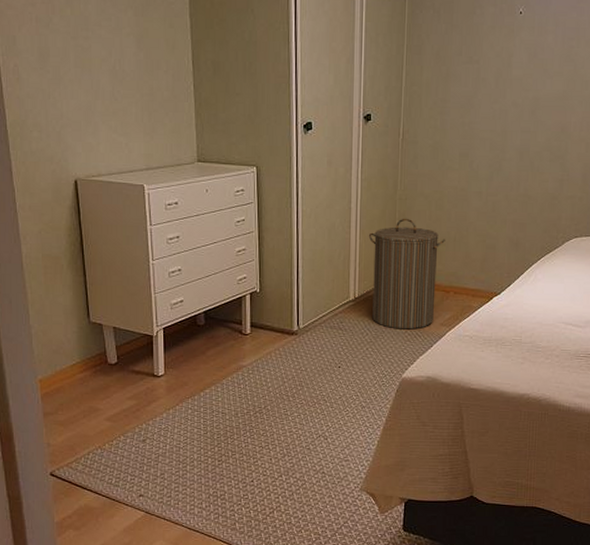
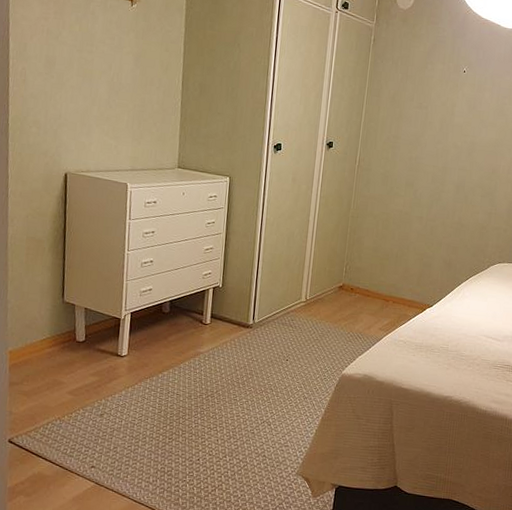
laundry hamper: present [368,218,446,330] -> none [320,233,389,332]

